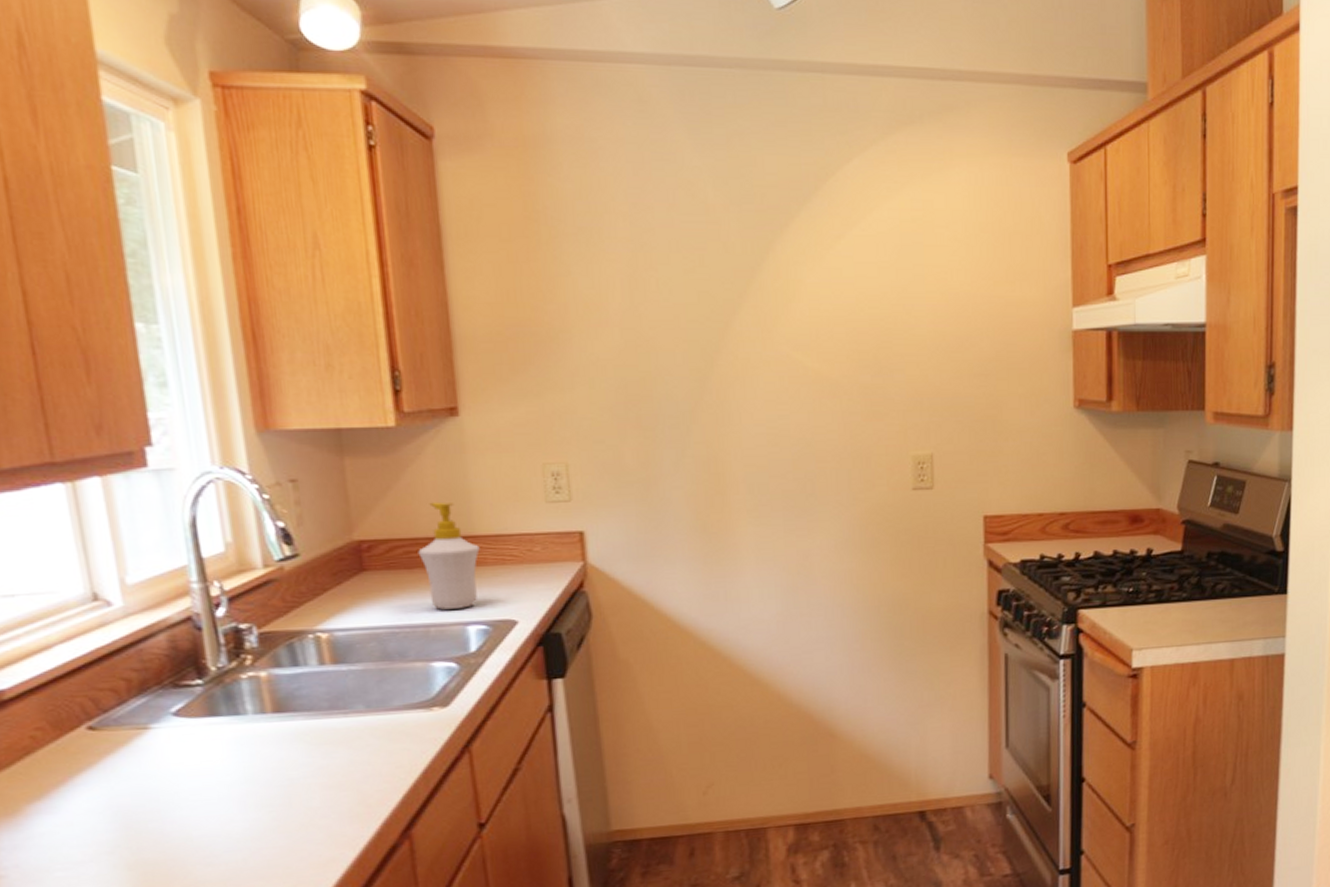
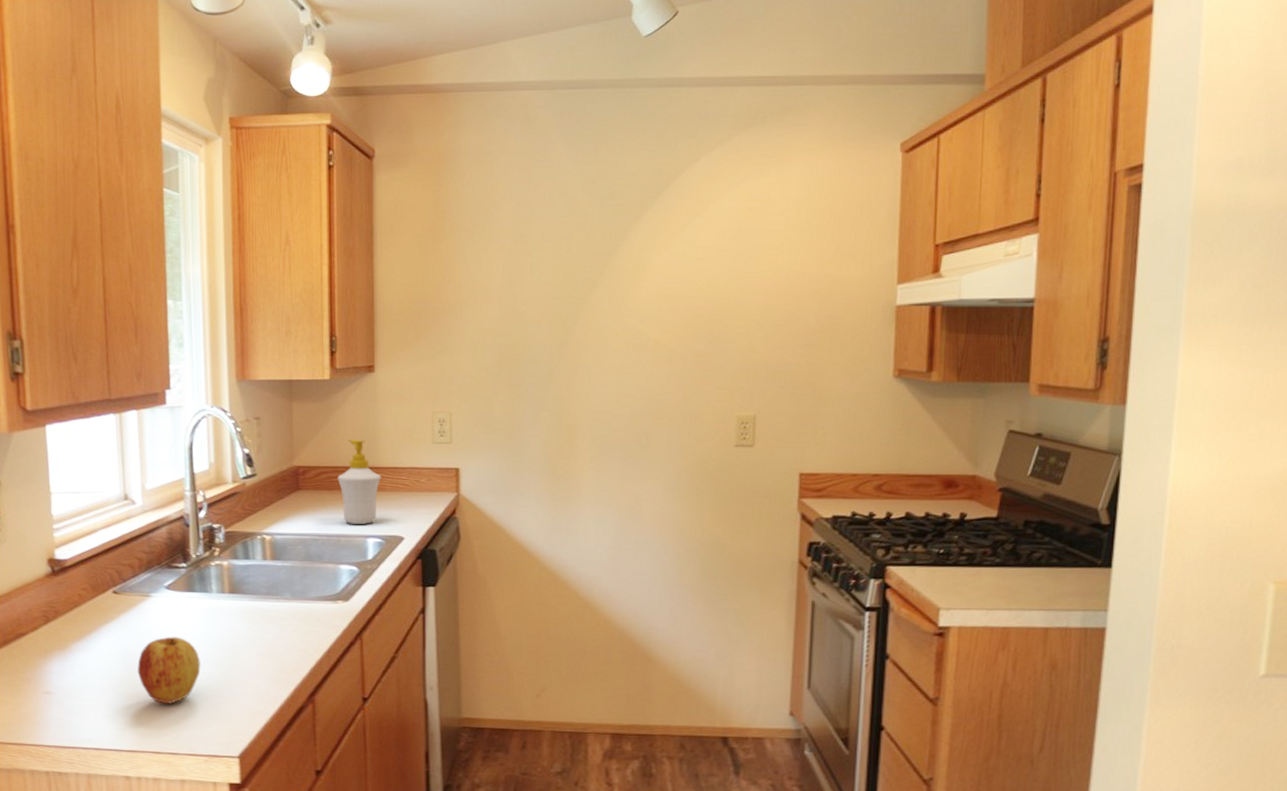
apple: none [138,777,240,869] -> present [137,636,201,705]

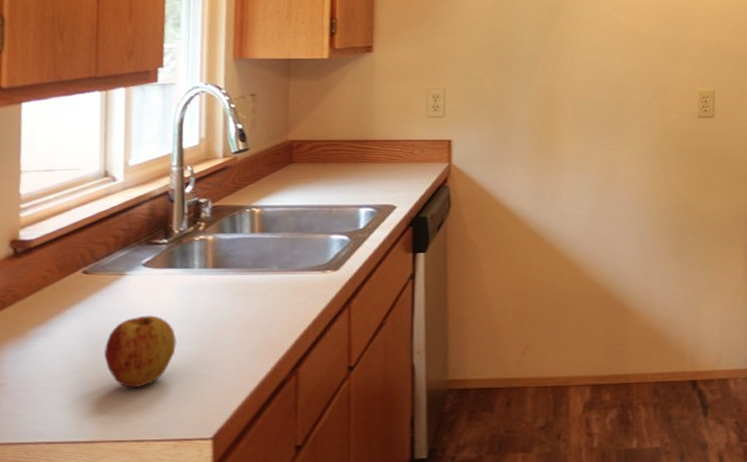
soap bottle: present [337,439,381,524] -> none [331,114,376,195]

